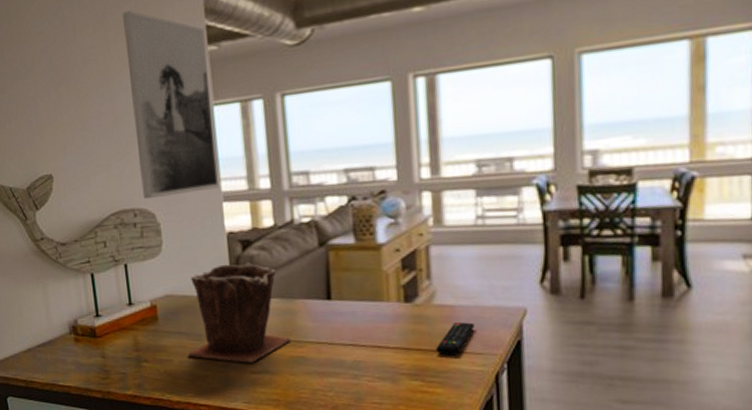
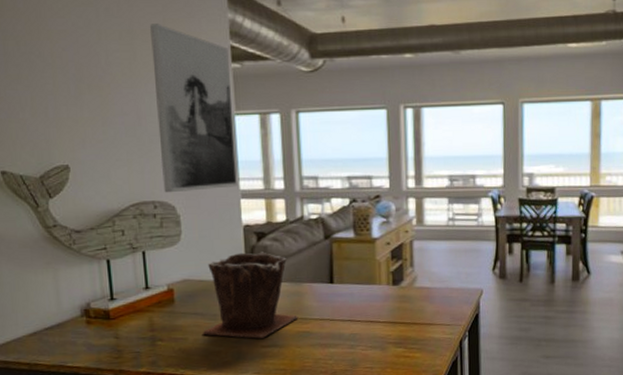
remote control: present [435,322,475,356] -> none [415,300,445,327]

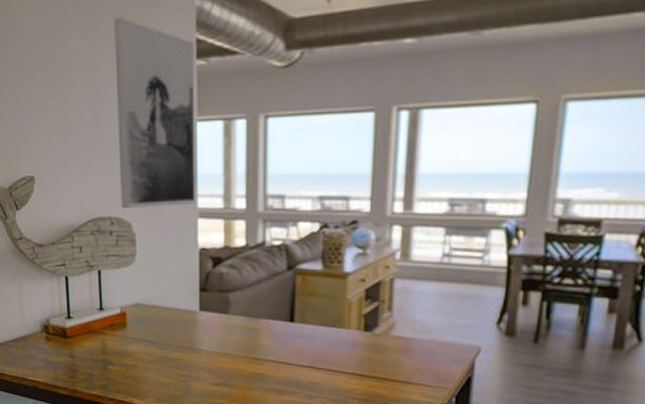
plant pot: present [203,252,299,339] -> none [153,279,253,375]

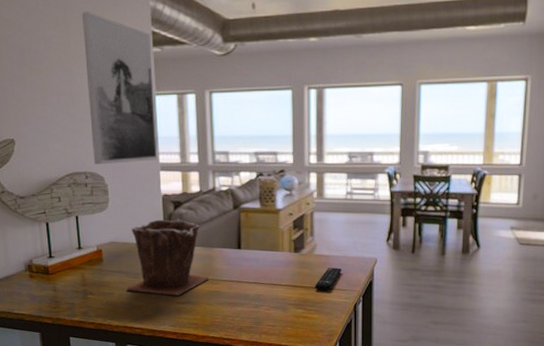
plant pot: none [153,279,253,375] -> present [127,219,210,296]
remote control: none [388,355,429,386] -> present [314,268,342,291]

